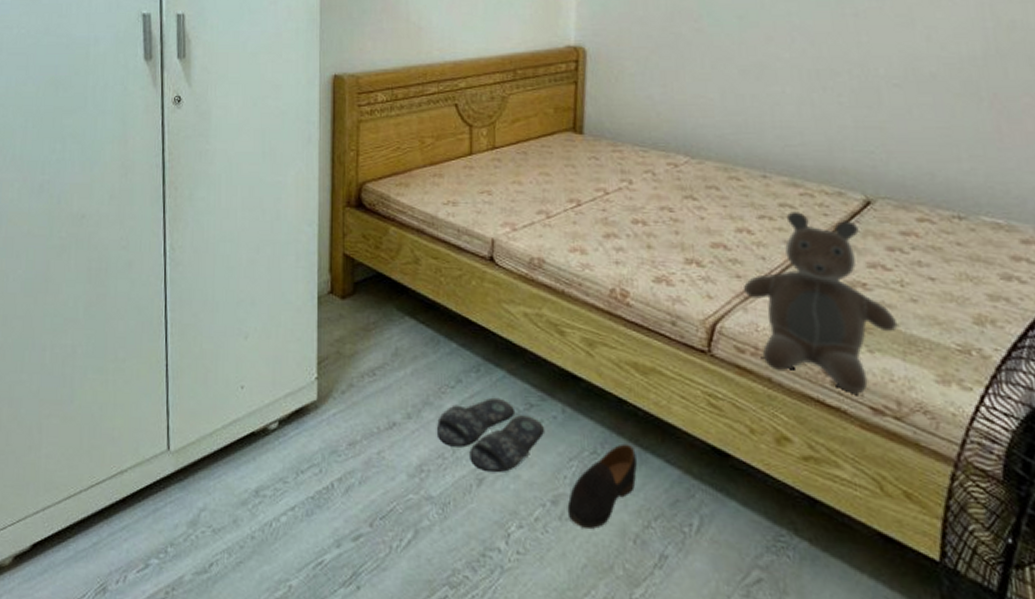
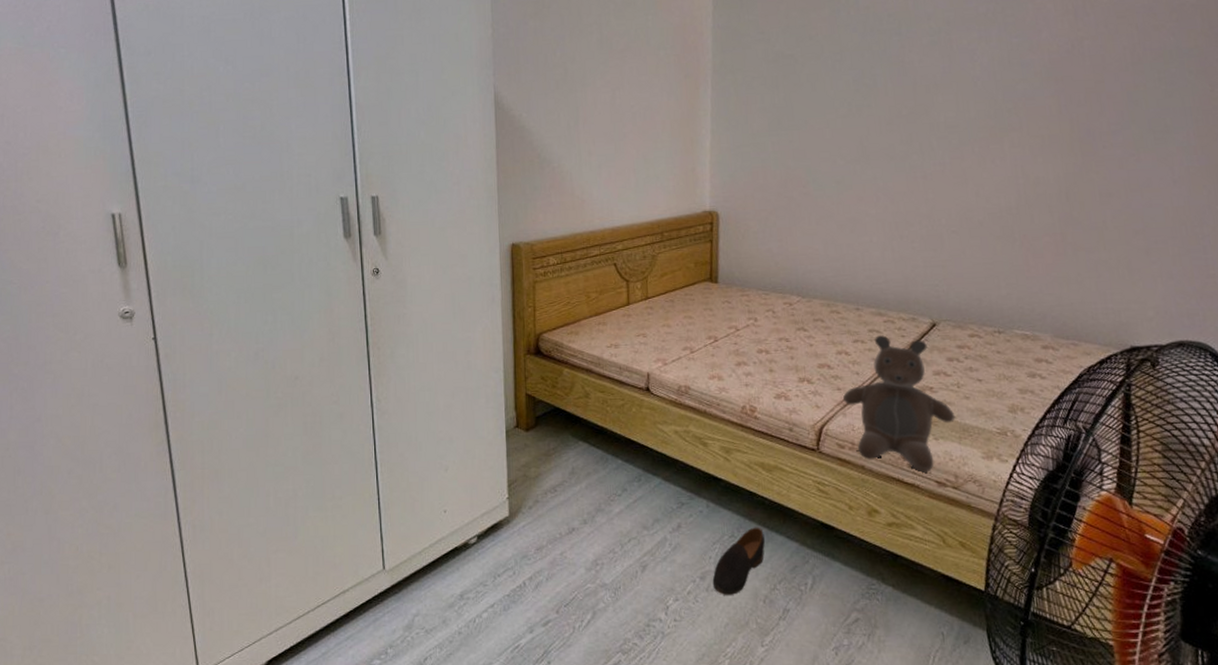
slippers: present [437,397,544,472] -> none [608,500,693,559]

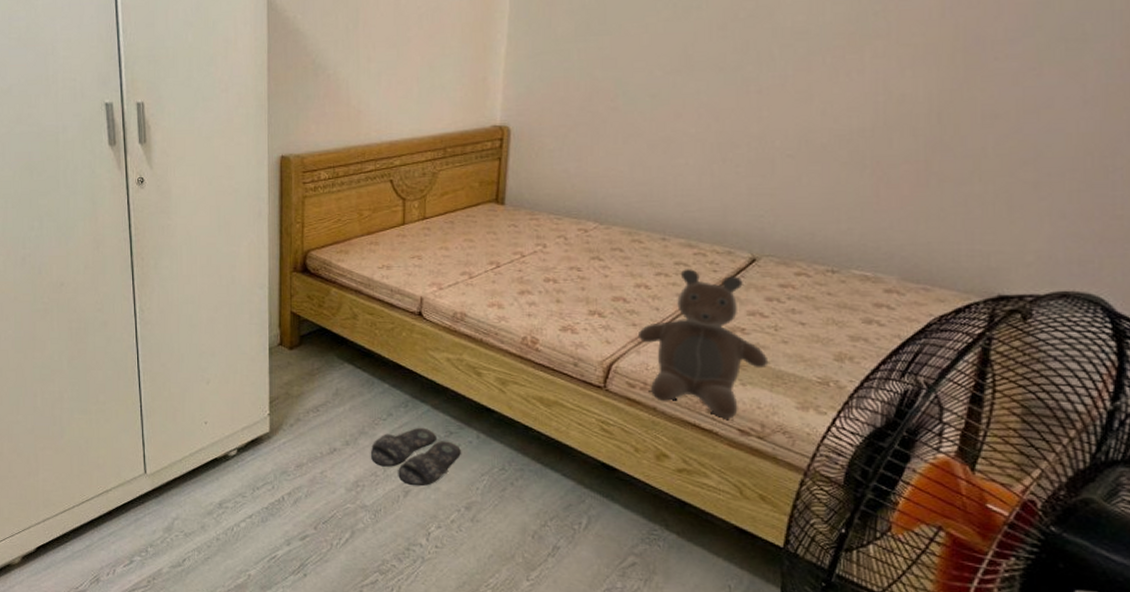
slippers: none [608,500,693,559] -> present [371,427,461,486]
shoe: present [712,527,765,595] -> none [478,462,538,528]

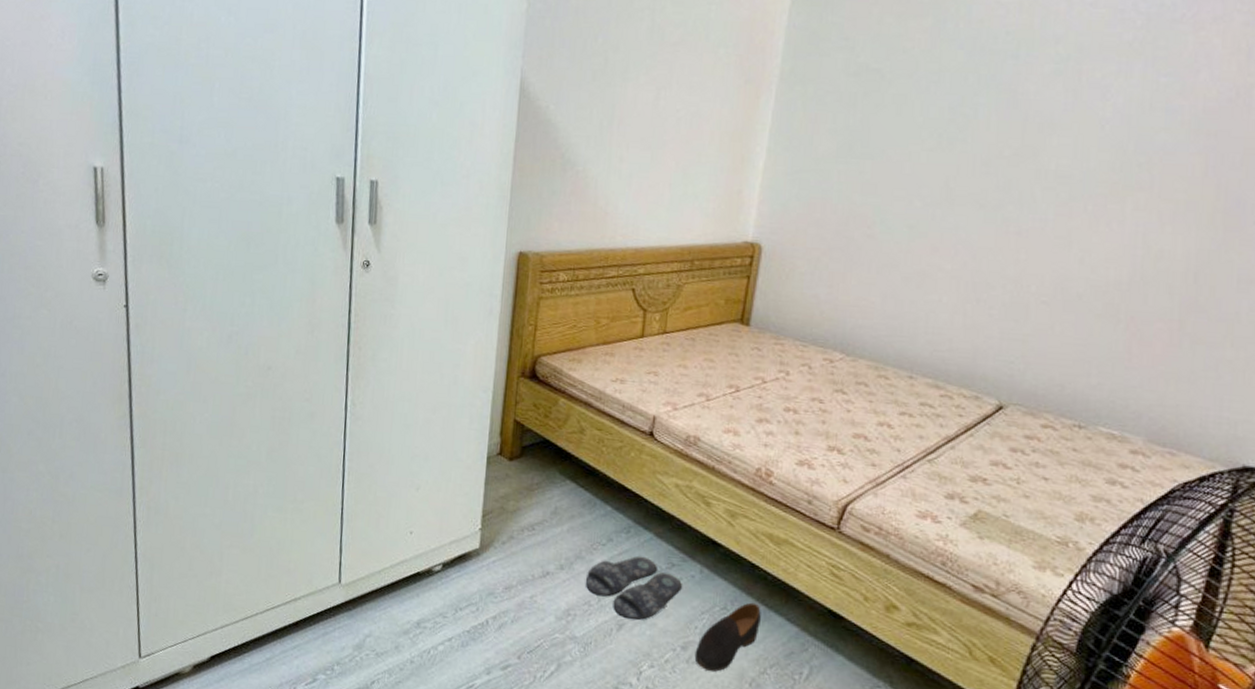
shoe: none [478,462,538,528] -> present [694,602,761,672]
stuffed animal: present [637,268,769,419] -> none [876,409,1009,574]

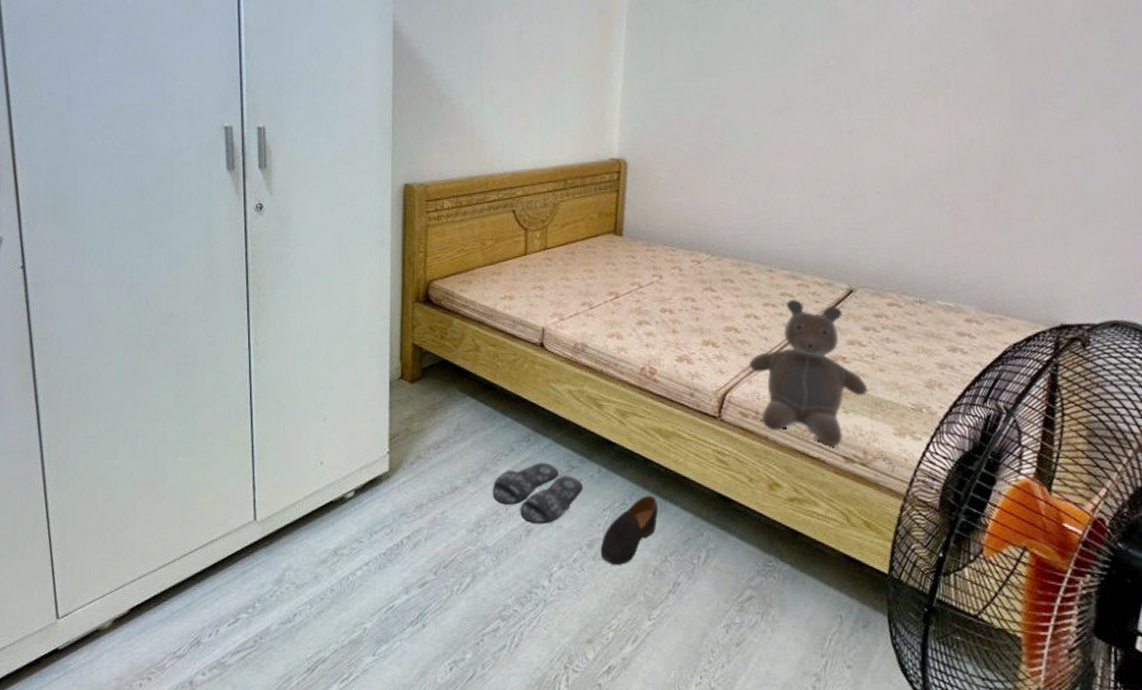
stuffed animal: none [876,409,1009,574] -> present [748,298,868,447]

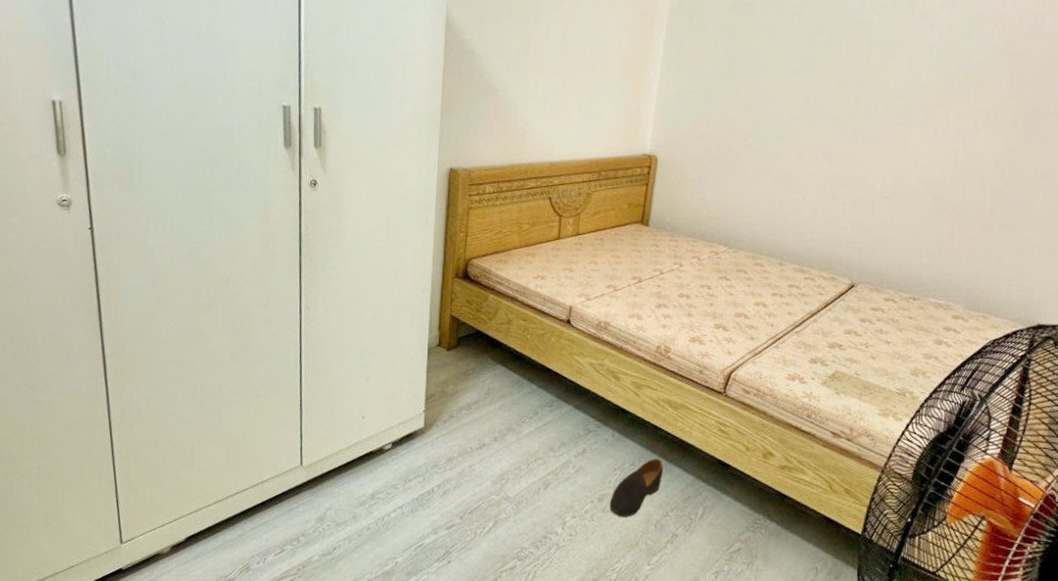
slippers: present [493,462,583,523] -> none [517,425,597,479]
stuffed animal: present [748,298,868,447] -> none [754,290,860,423]

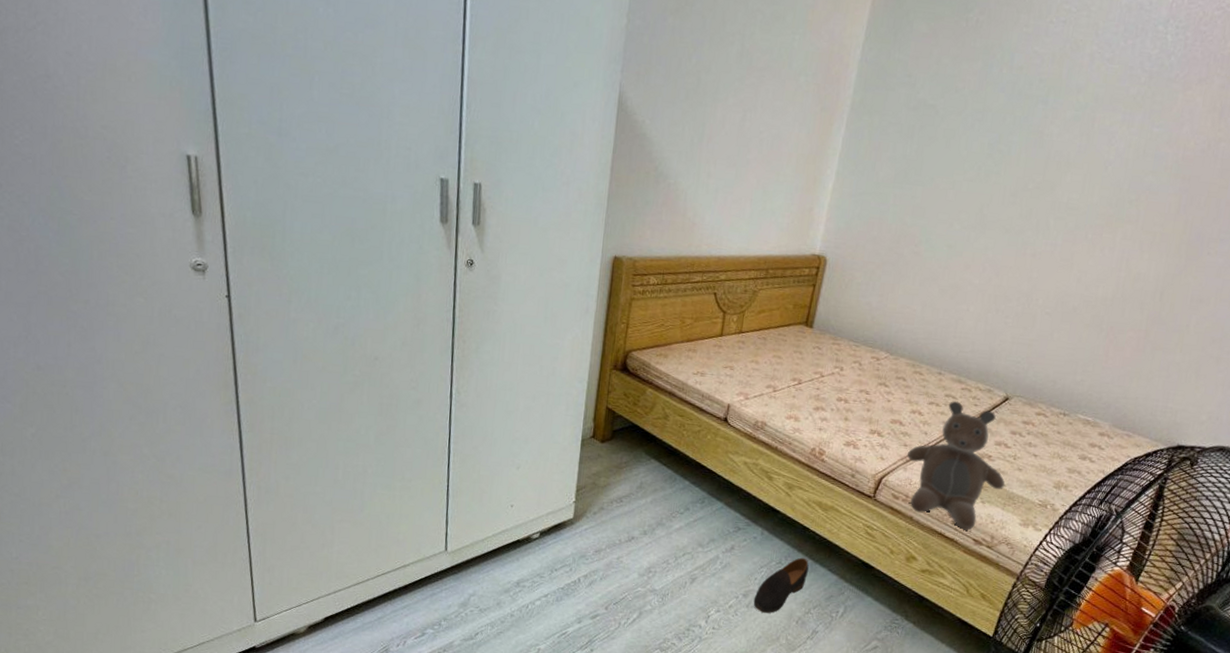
stuffed animal: none [754,290,860,423] -> present [906,400,1006,531]

